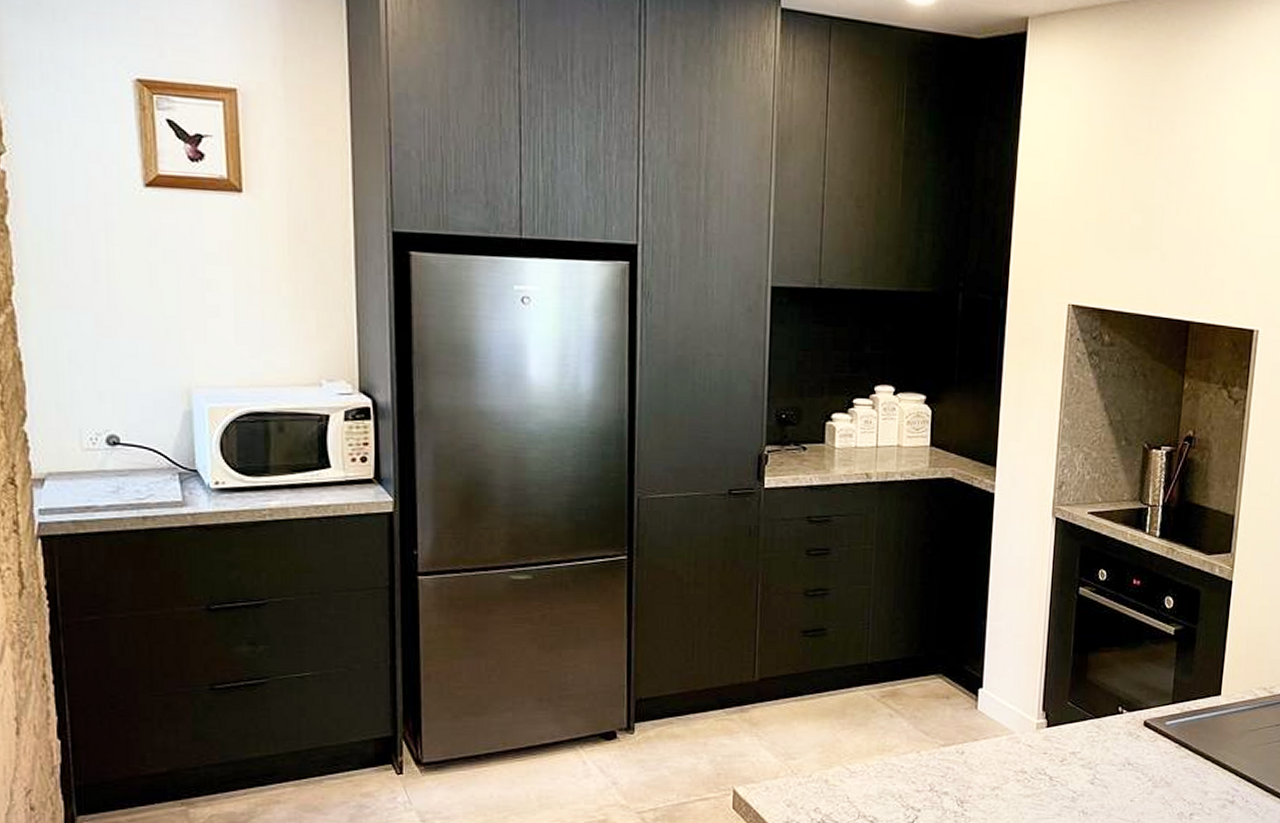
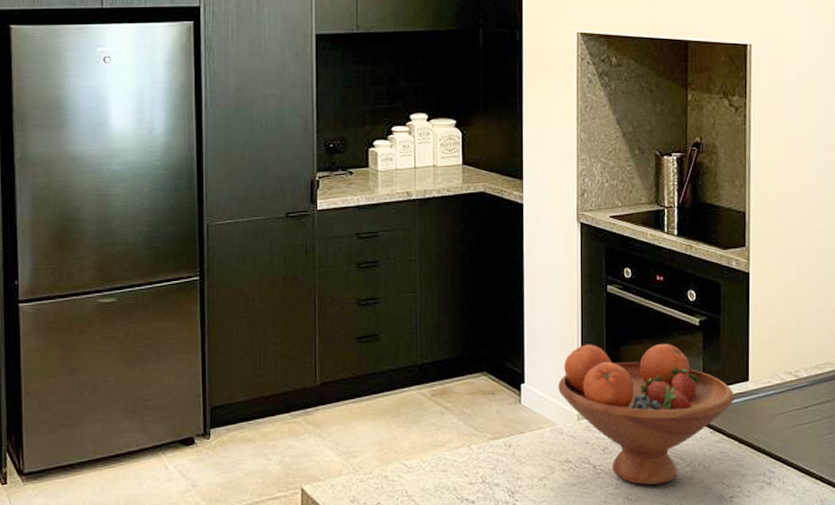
fruit bowl: none [1018,649,1205,799] -> present [558,343,735,485]

